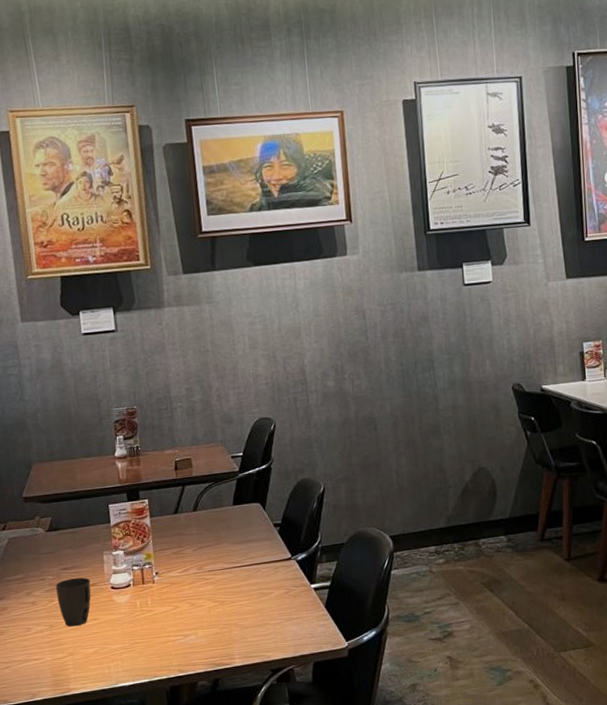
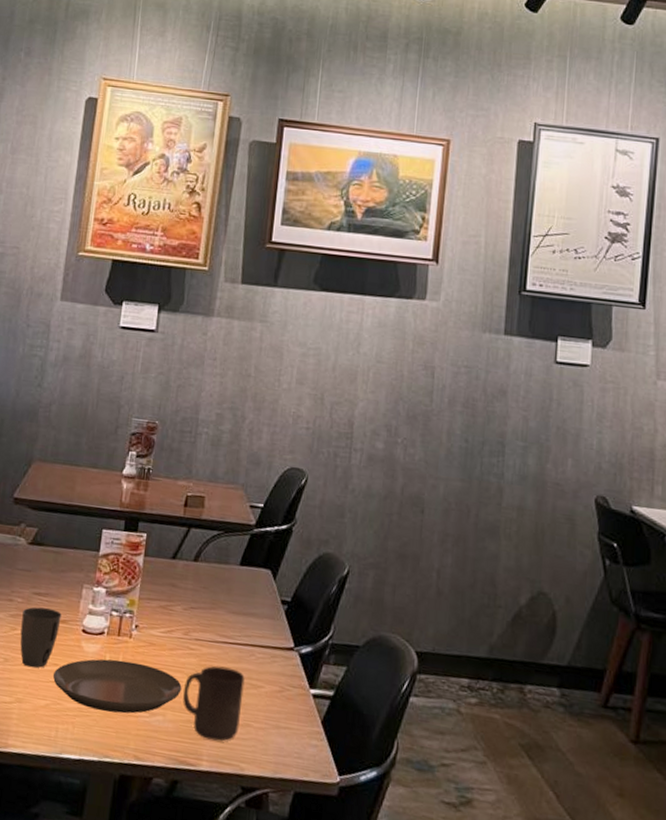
plate: none [94,600,206,645] -> present [52,659,182,714]
cup: none [207,585,260,643] -> present [183,666,245,741]

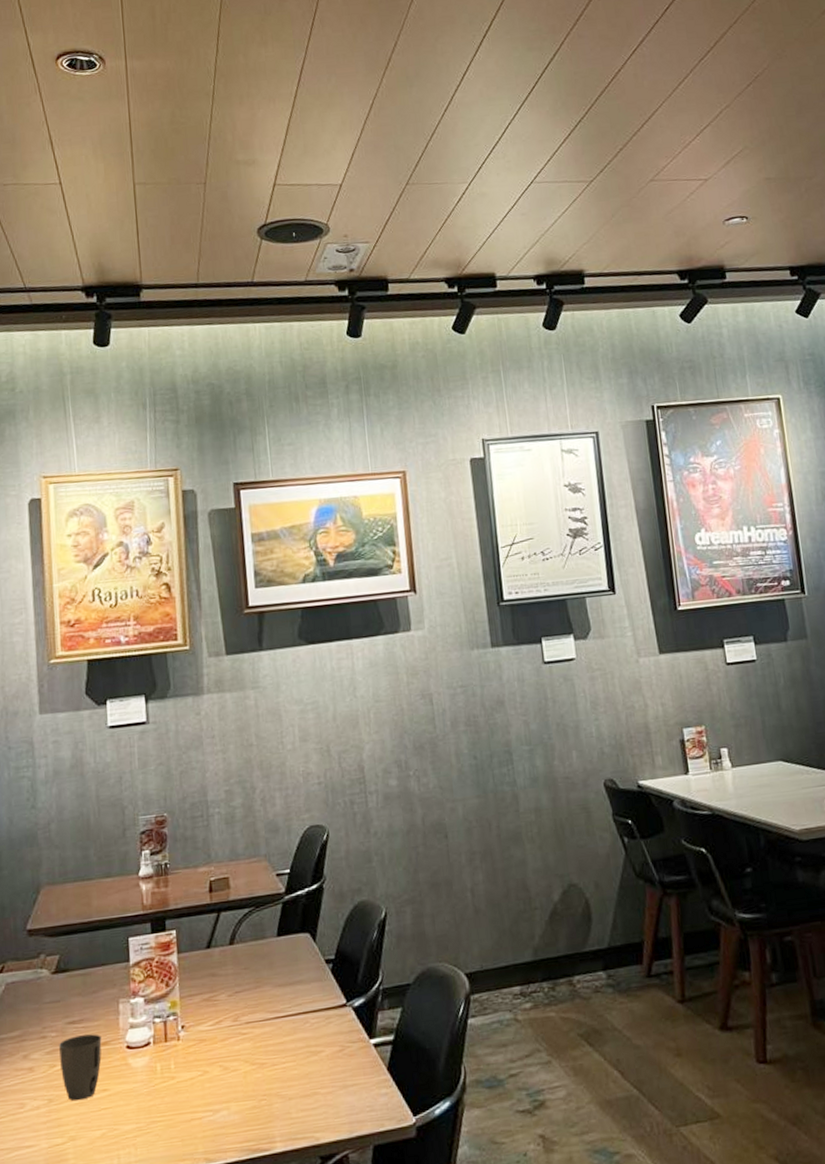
plate: present [52,659,182,714] -> none [103,1063,241,1124]
cup: present [183,666,245,741] -> none [243,1041,307,1120]

